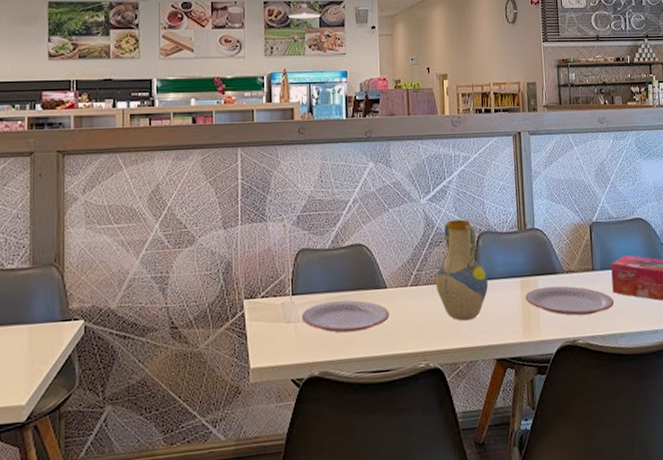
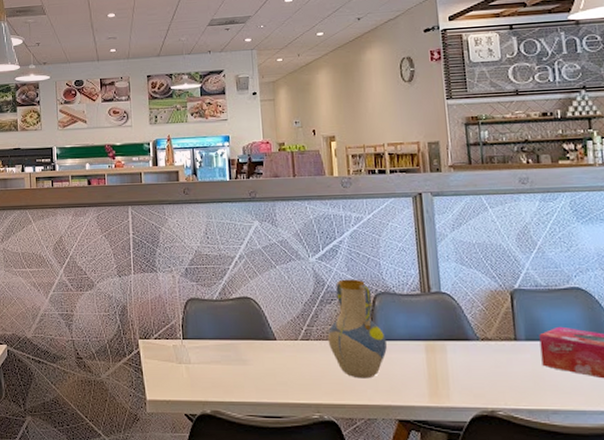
plate: present [302,300,389,333] -> none [193,349,280,378]
plate: present [525,286,615,316] -> none [431,353,545,385]

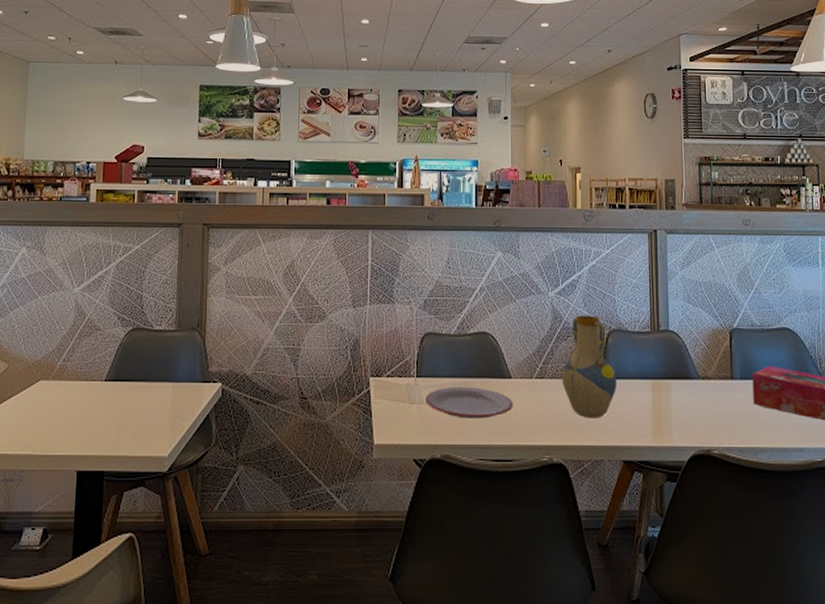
plate: none [193,349,280,378] -> present [426,387,513,419]

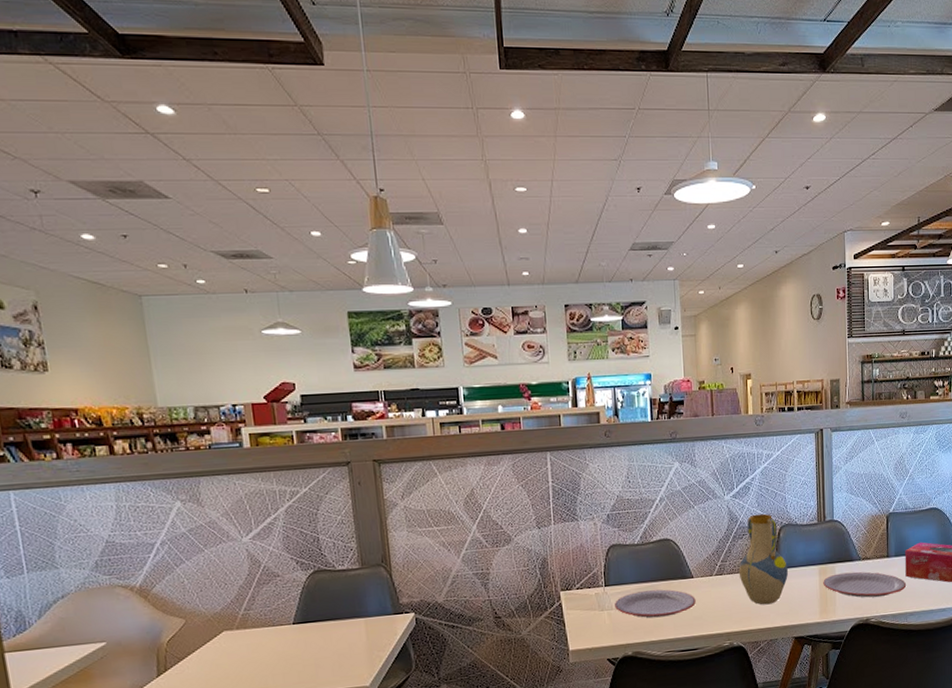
plate: none [657,392,755,424] -> present [823,571,907,598]

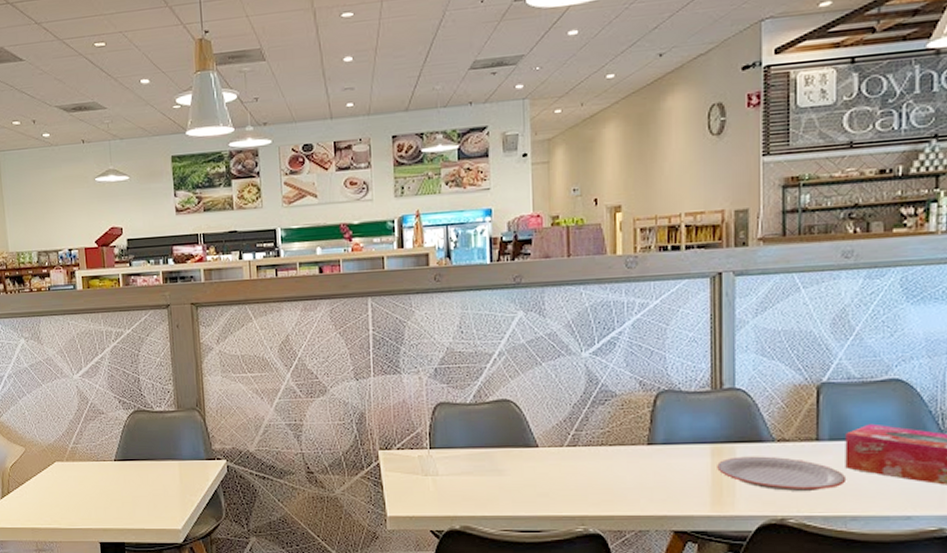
plate: present [615,589,696,618] -> none [441,457,541,490]
vase: present [738,513,788,605] -> none [598,375,666,487]

